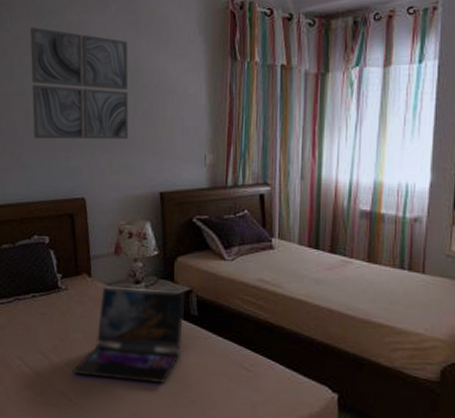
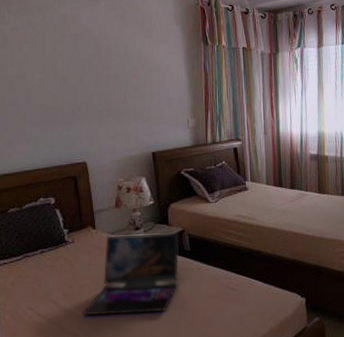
wall art: present [30,27,129,139] -> none [28,20,122,114]

